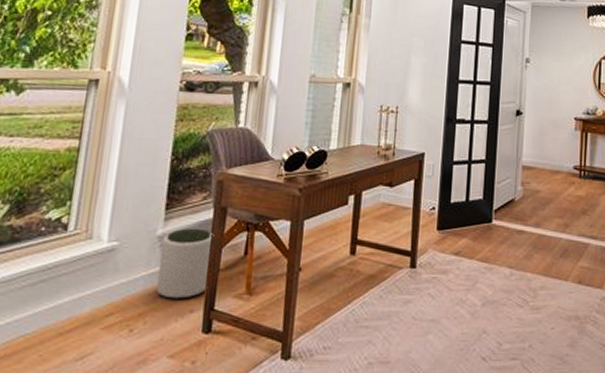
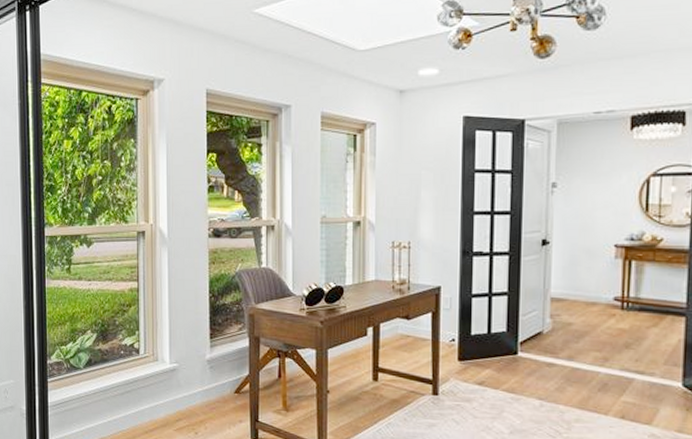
plant pot: present [155,228,215,299] -> none [210,354,252,411]

